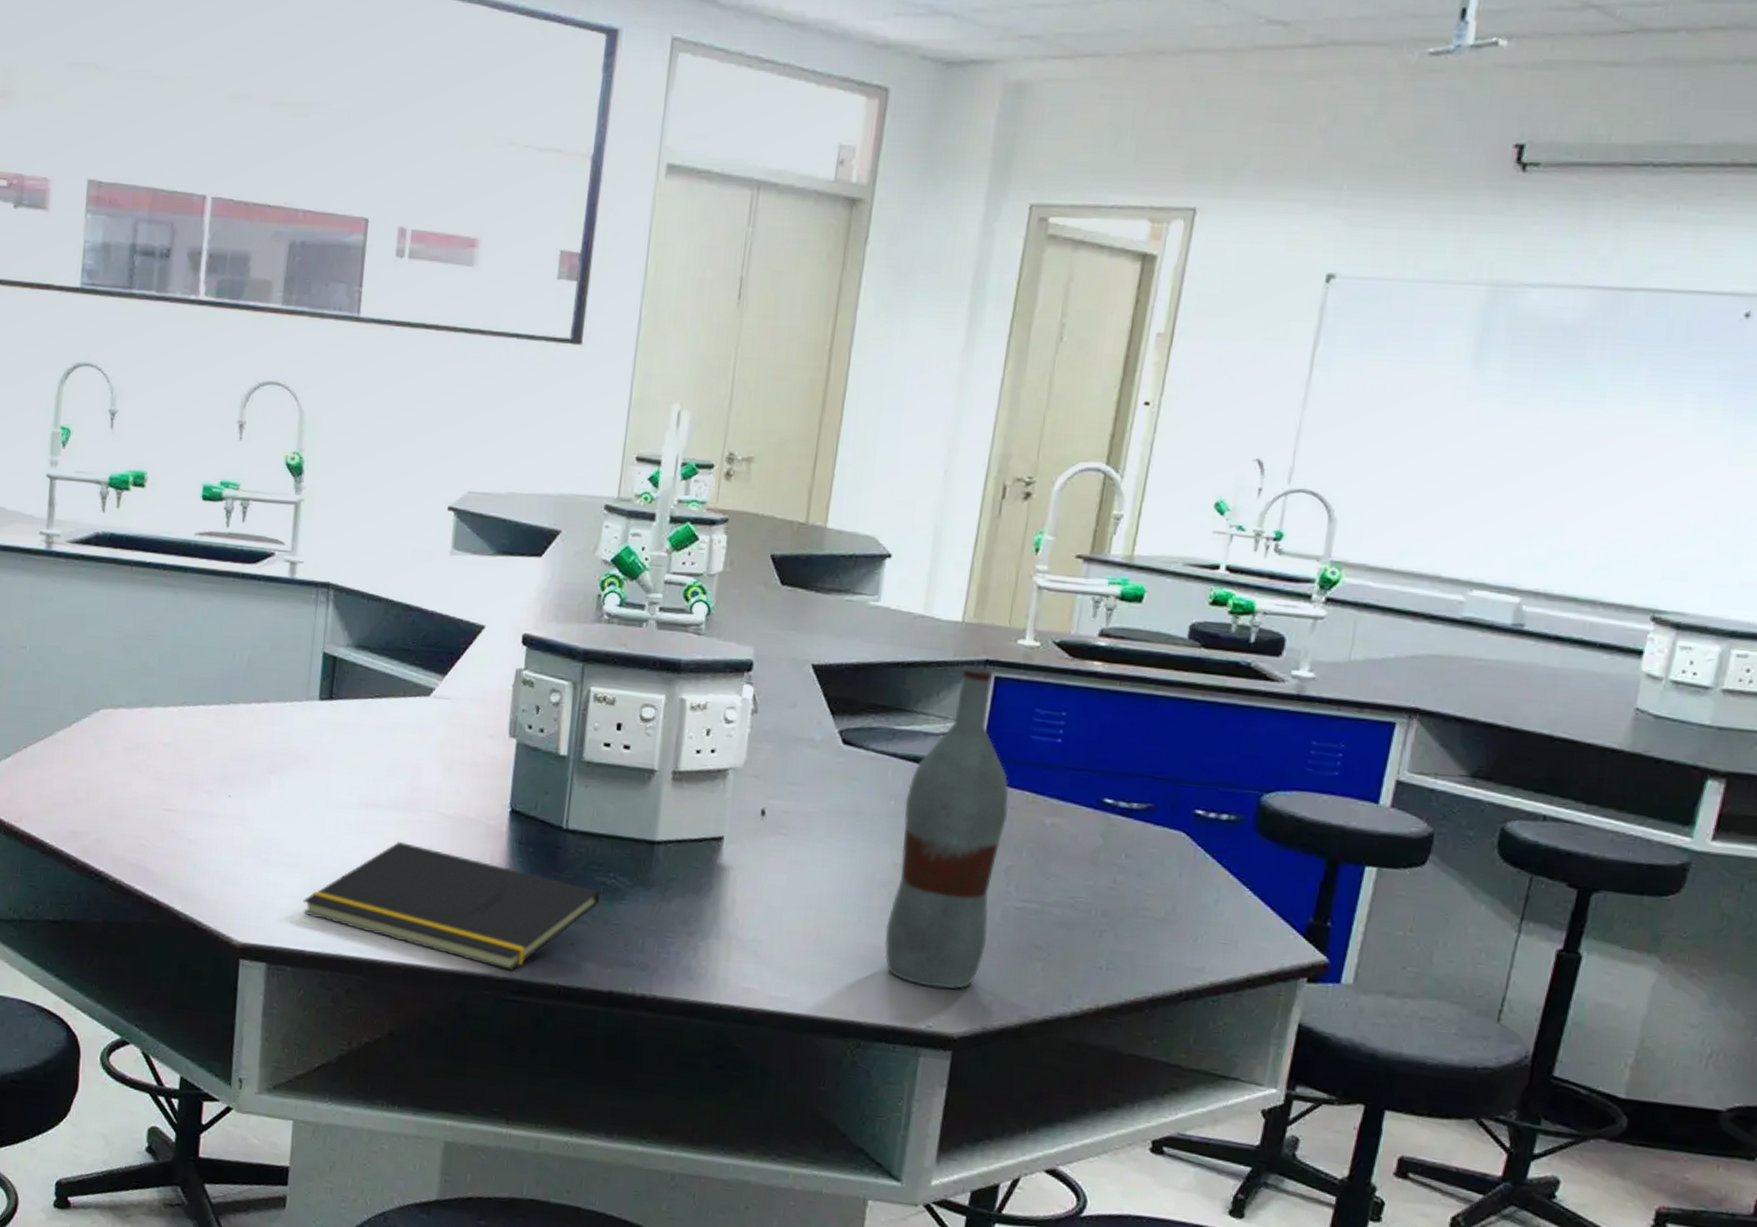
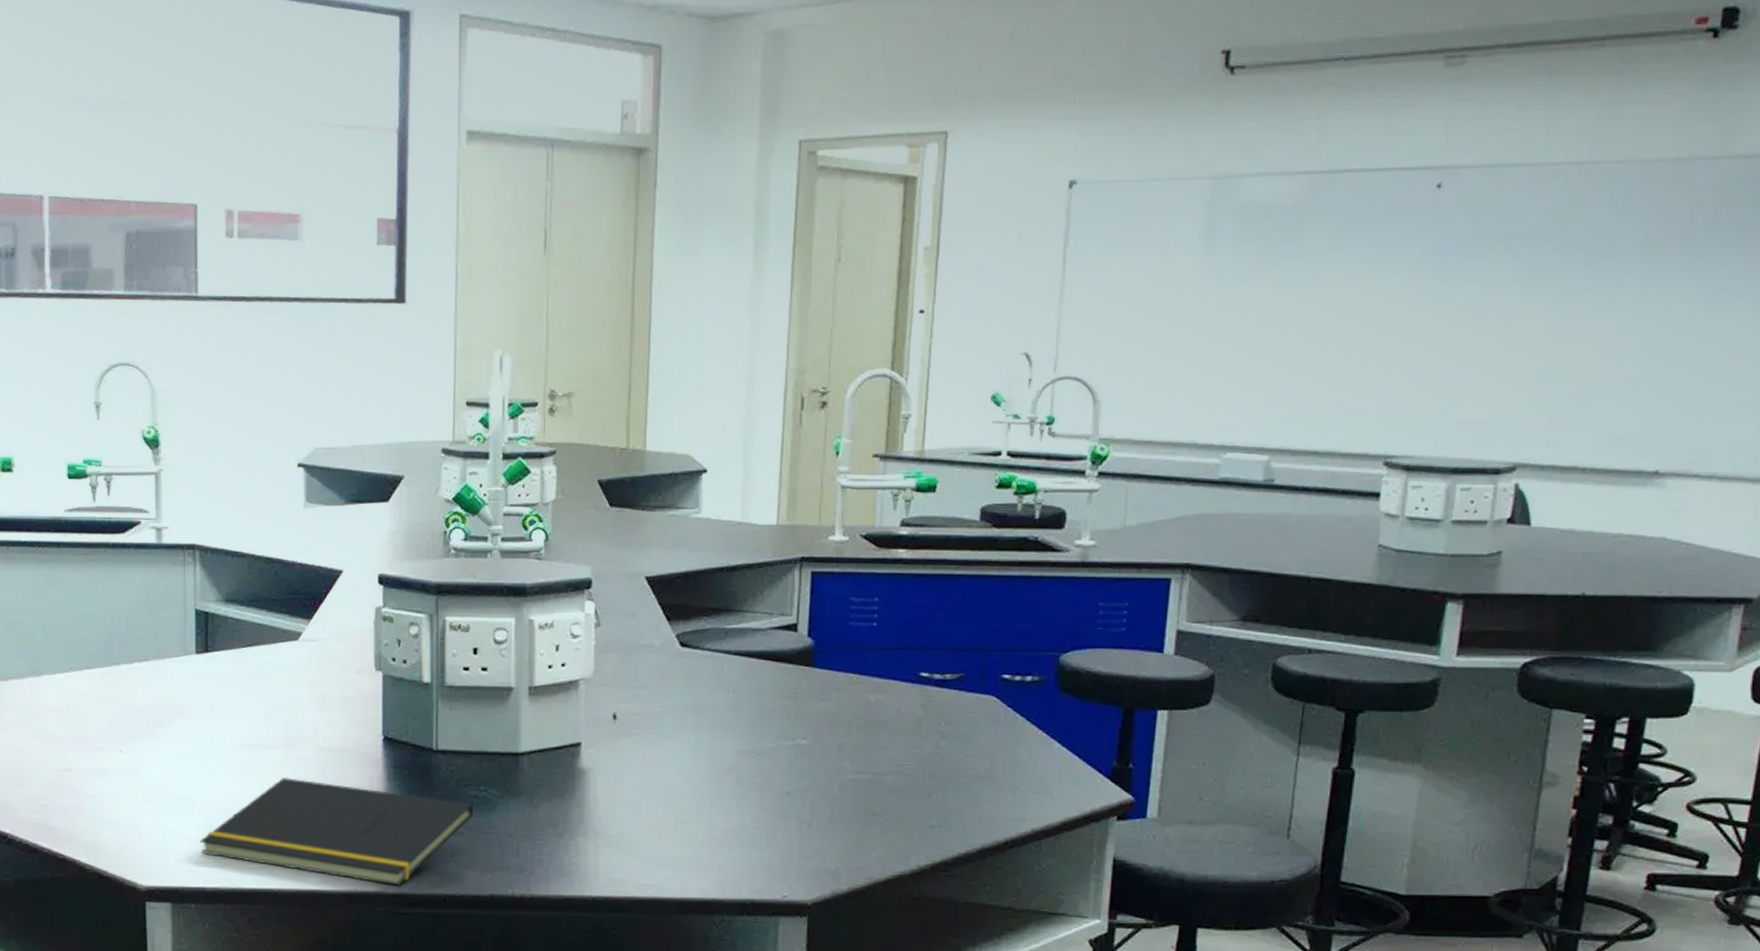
bottle: present [884,664,1009,989] -> none [737,563,835,860]

